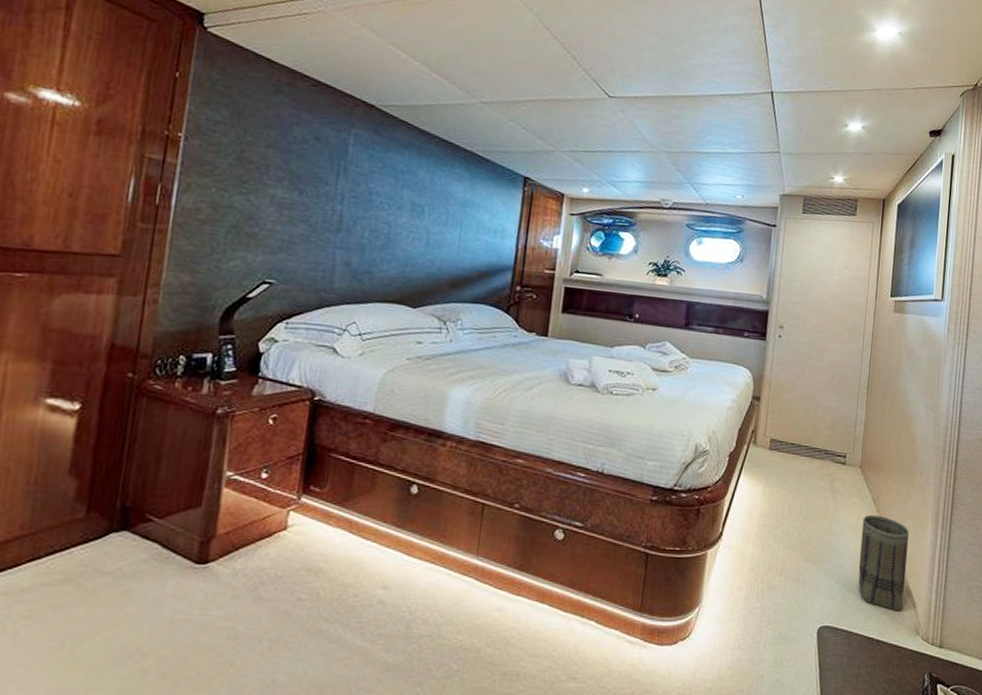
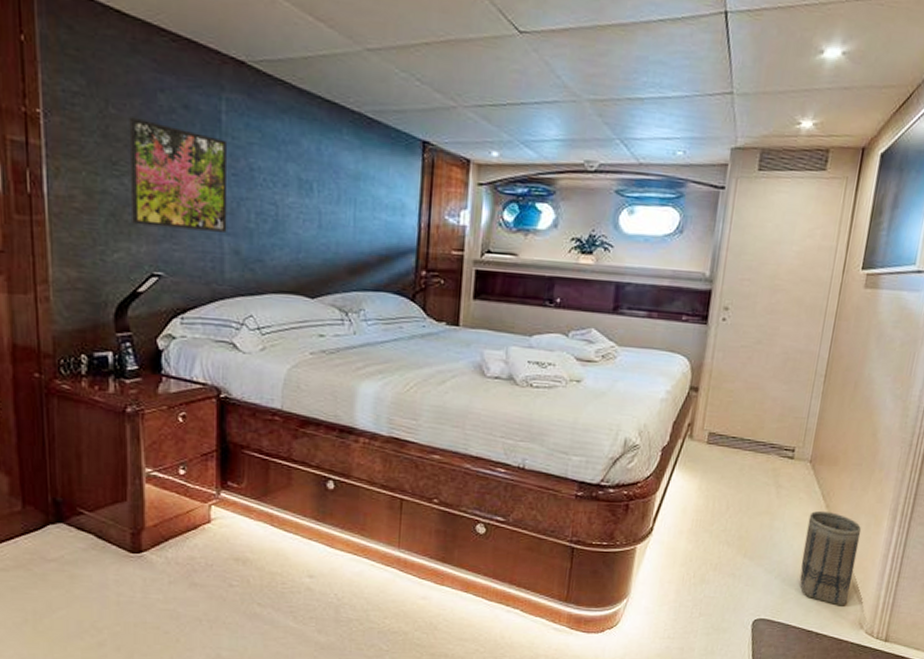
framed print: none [252,144,350,246] -> present [129,117,228,232]

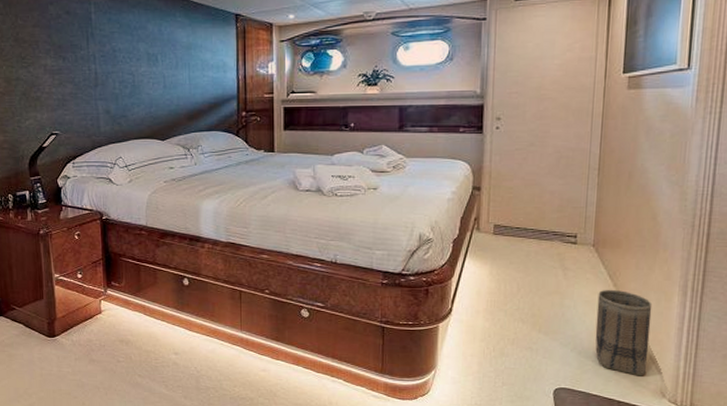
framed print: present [129,117,228,232] -> none [31,25,100,99]

